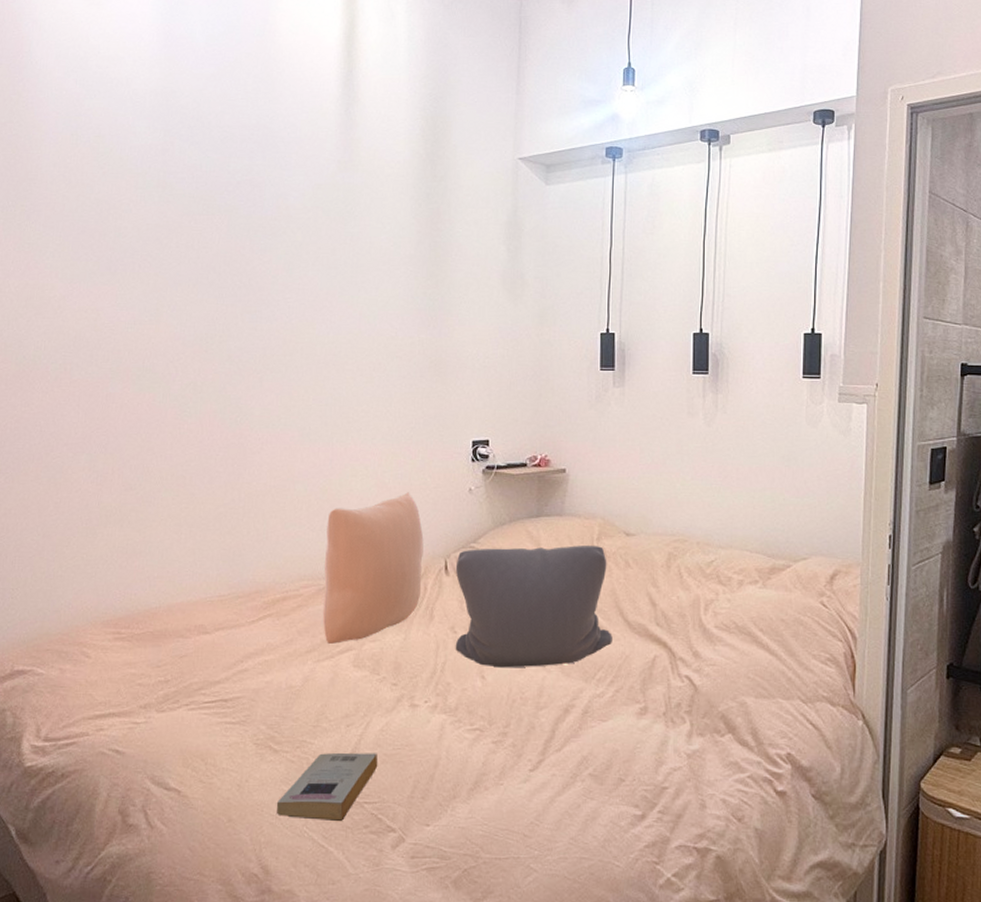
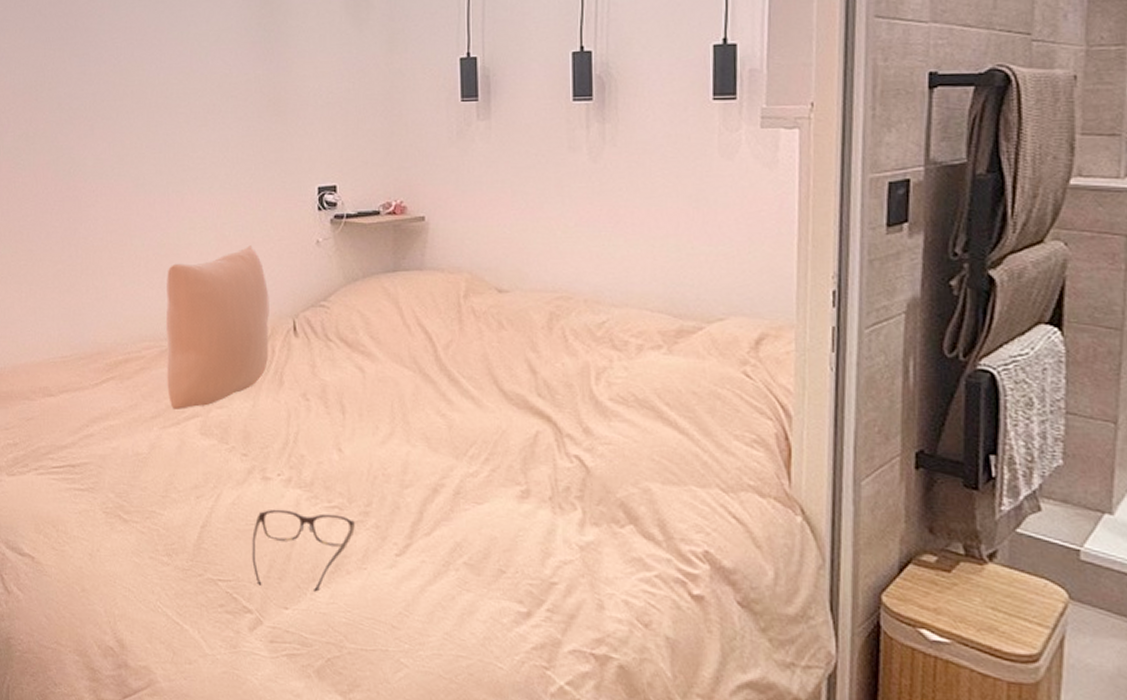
book: present [276,752,378,821] -> none [128,525,231,598]
eyeglasses: none [397,733,494,808] -> present [252,509,355,592]
cushion: present [455,545,612,668] -> none [305,304,486,441]

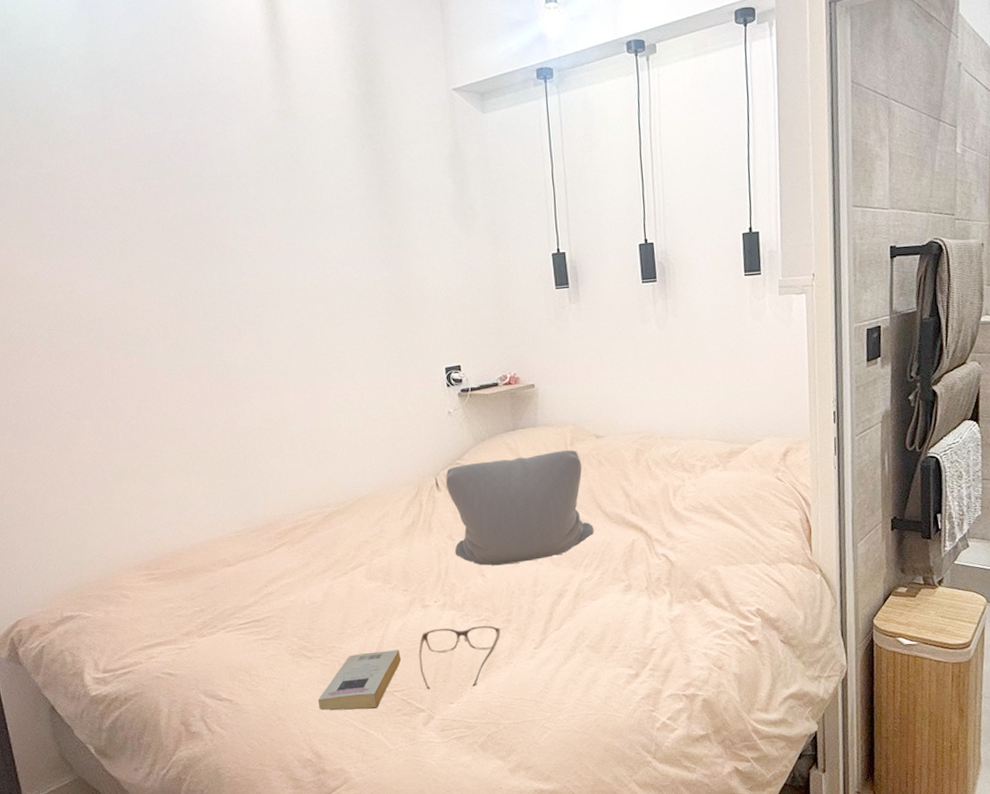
book: none [128,525,231,598] -> present [317,649,402,711]
pillow: present [165,245,269,410] -> none [322,421,418,562]
cushion: none [305,304,486,441] -> present [445,450,594,566]

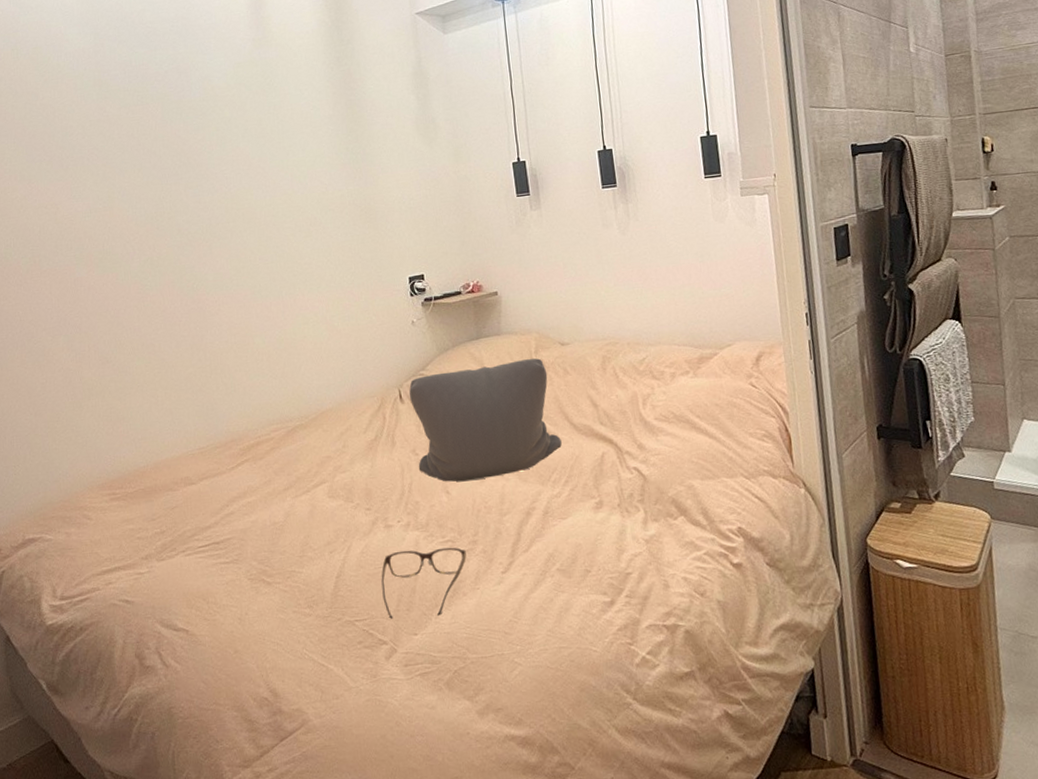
book: present [317,649,402,711] -> none [276,574,363,642]

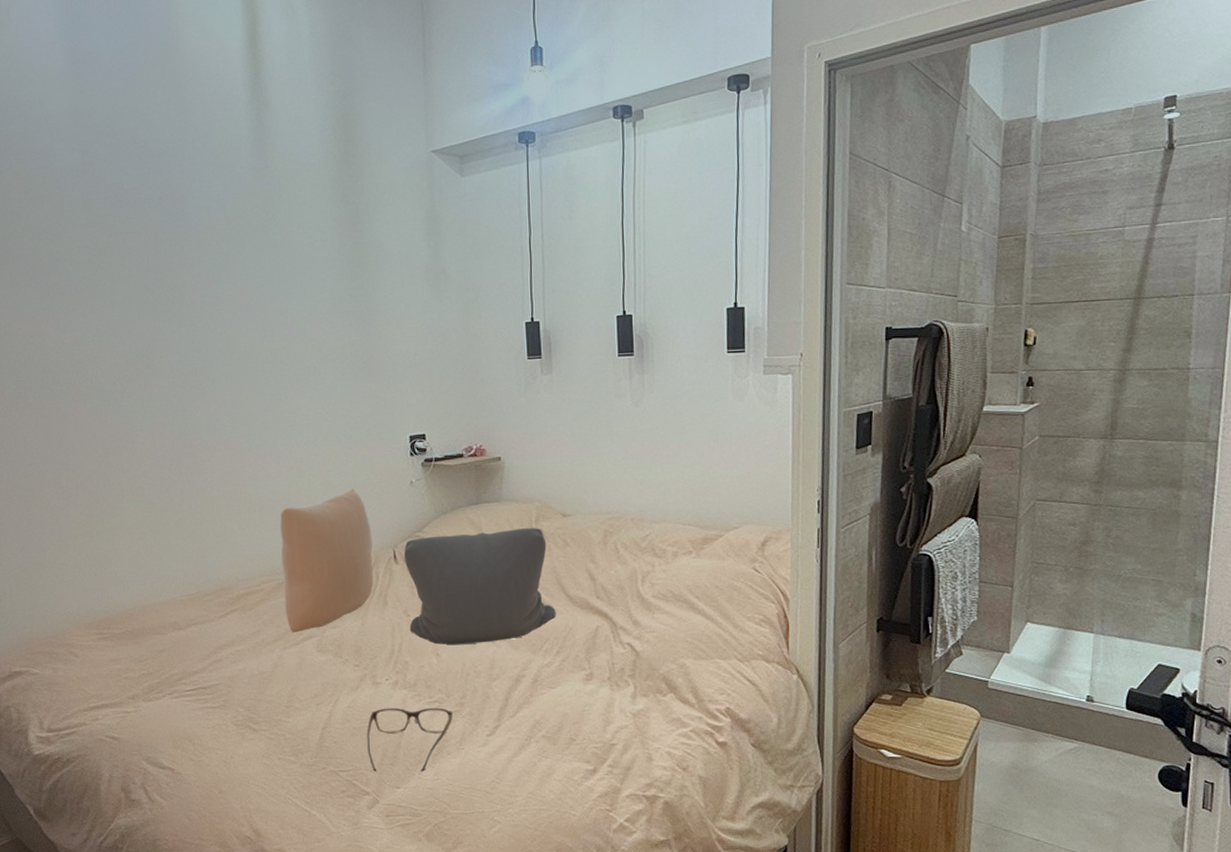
pillow: none [287,332,381,479] -> present [280,488,374,632]

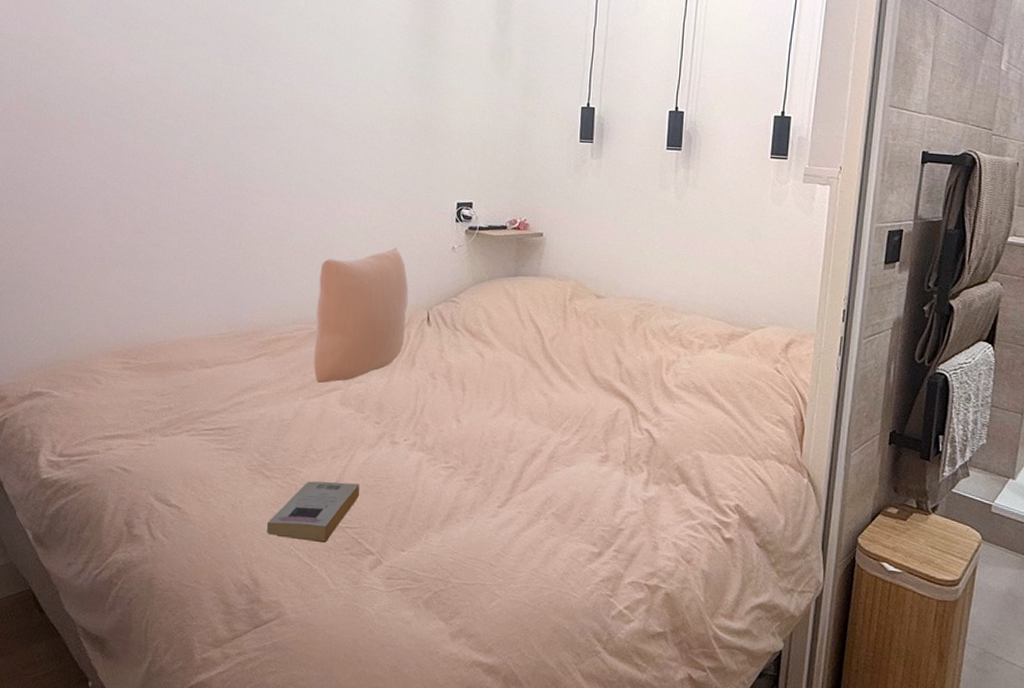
book: none [260,727,349,788] -> present [266,481,360,542]
eyeglasses: present [367,707,453,772] -> none [377,468,466,537]
cushion: present [403,528,556,645] -> none [434,302,580,414]

